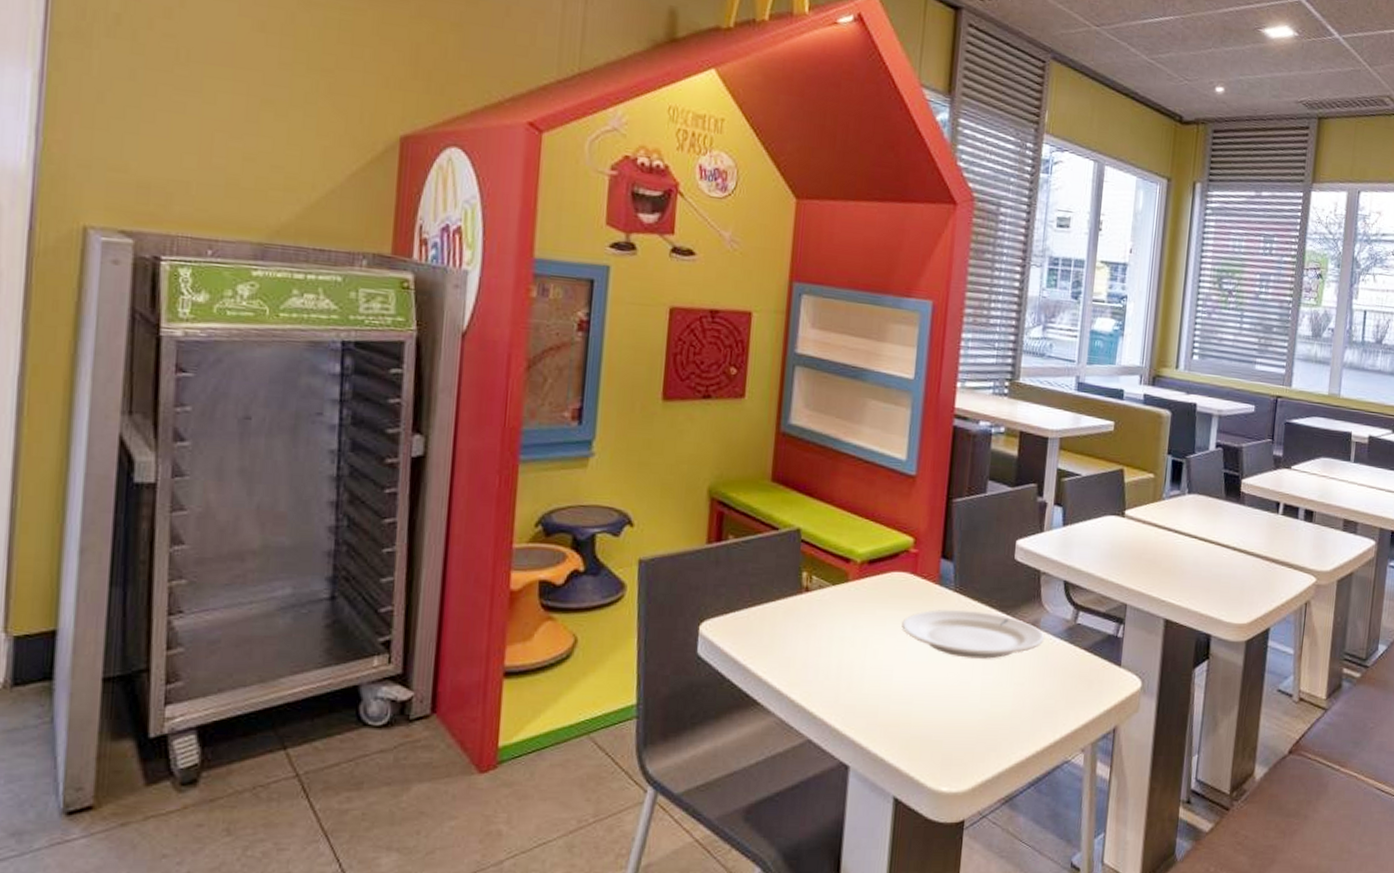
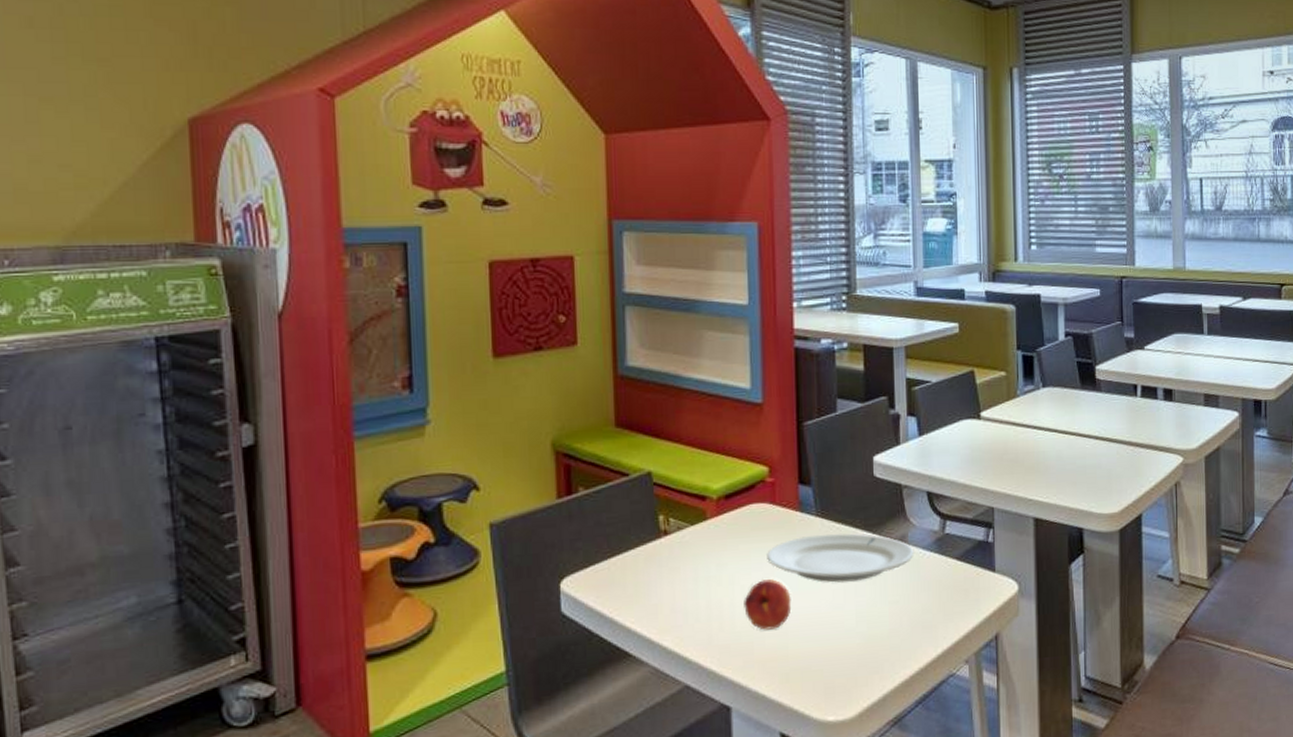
fruit: none [873,647,921,696] -> present [744,579,792,630]

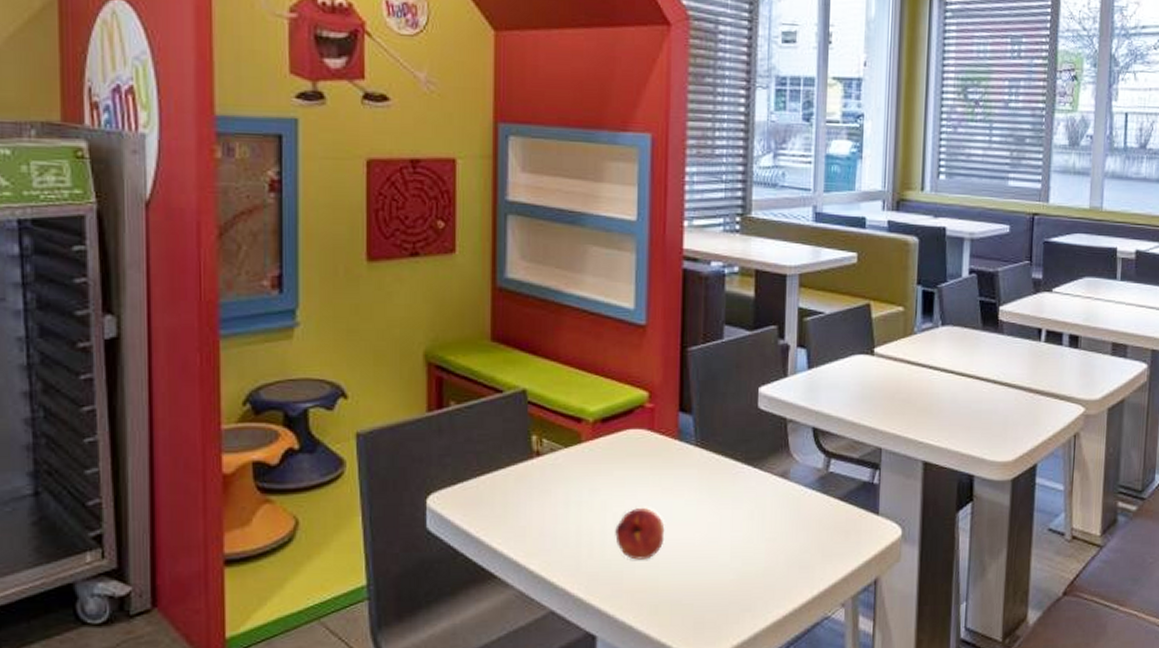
plate: present [767,533,914,583] -> none [642,466,796,516]

